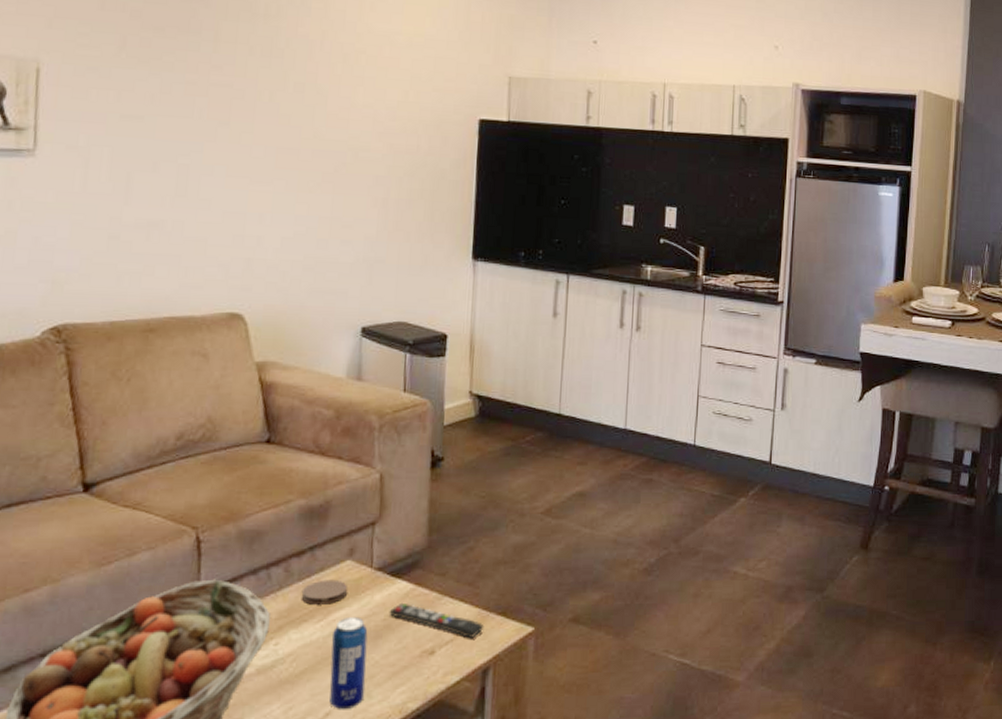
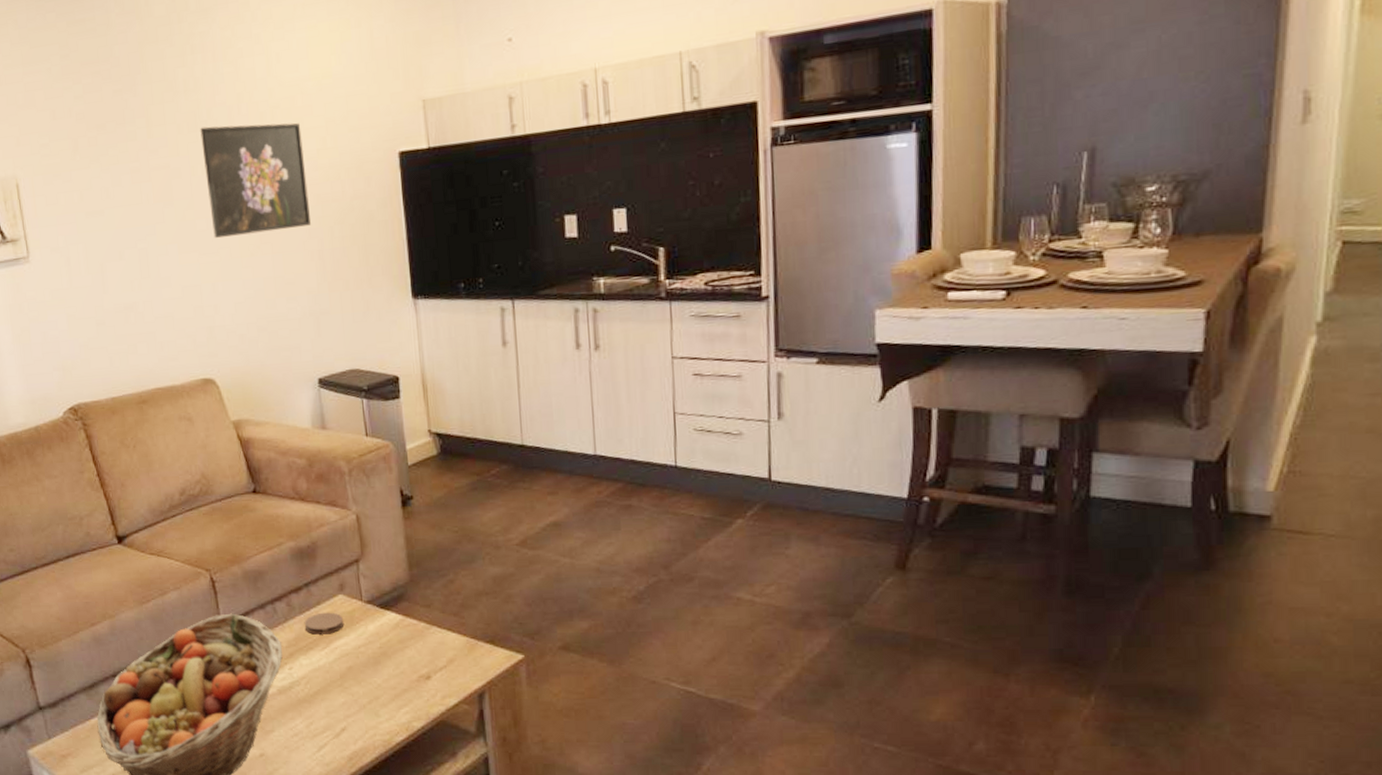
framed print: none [270,54,385,172] -> present [200,123,312,238]
beverage can: present [329,616,368,710] -> none [336,644,374,727]
remote control: present [389,602,484,639] -> none [383,632,475,666]

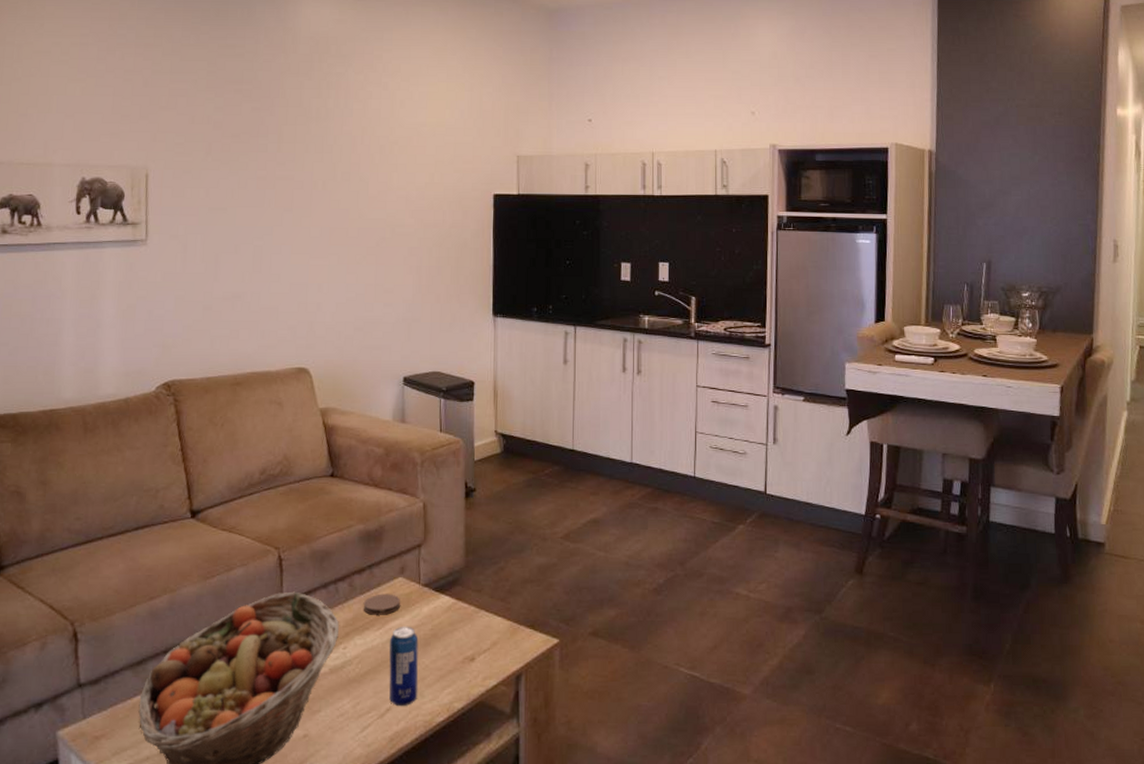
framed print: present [200,123,312,238] -> none [325,150,414,245]
beverage can: none [336,644,374,727] -> present [389,626,419,707]

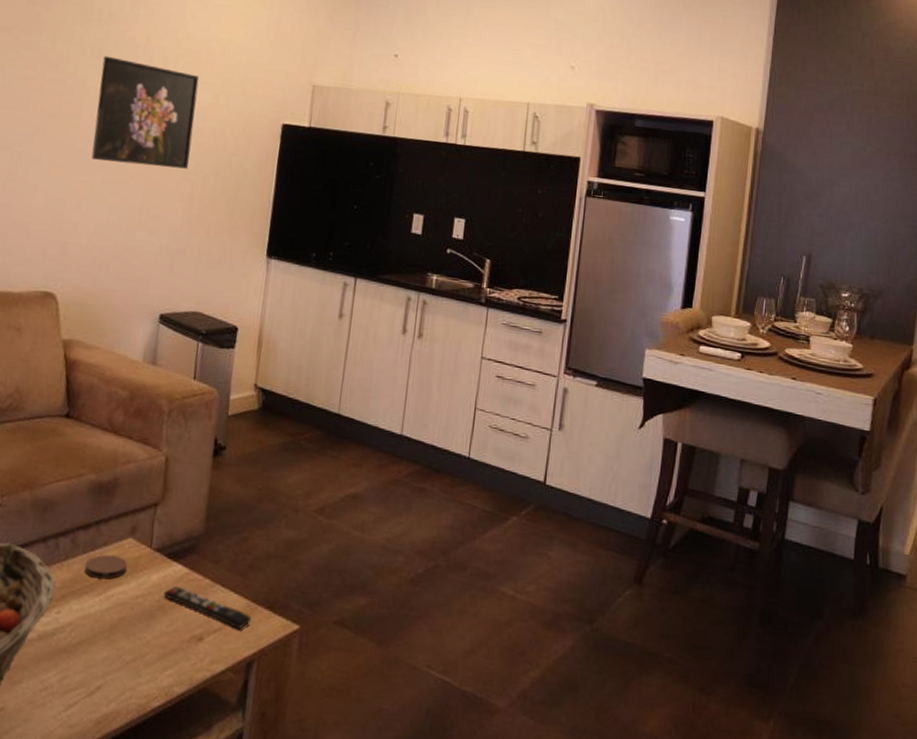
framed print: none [325,150,414,245] -> present [91,55,200,169]
beverage can: present [389,626,419,707] -> none [101,593,143,686]
remote control: none [435,614,516,648] -> present [163,585,252,630]

